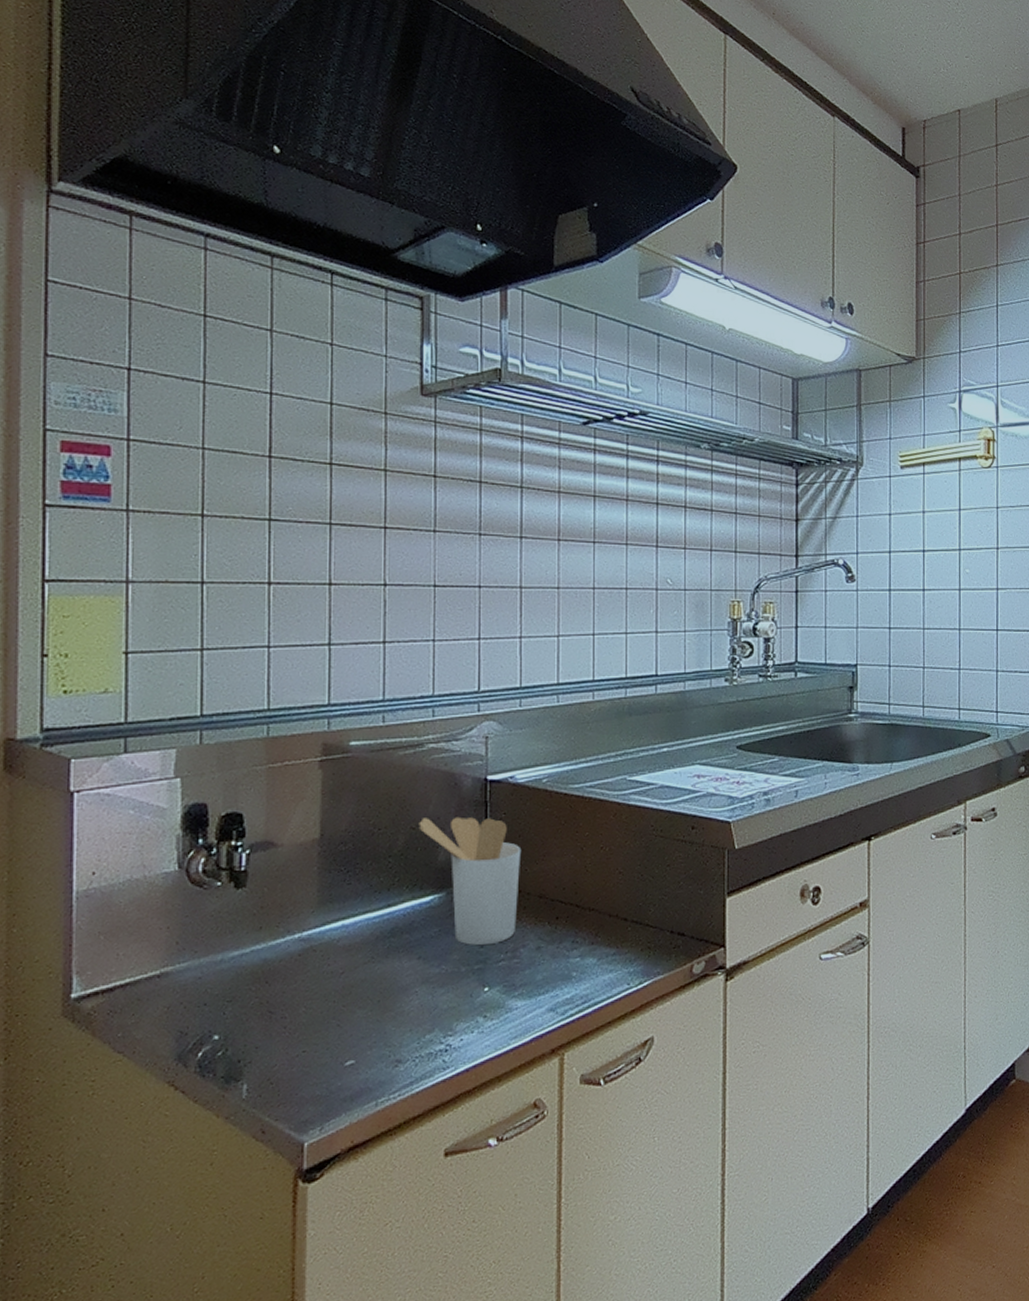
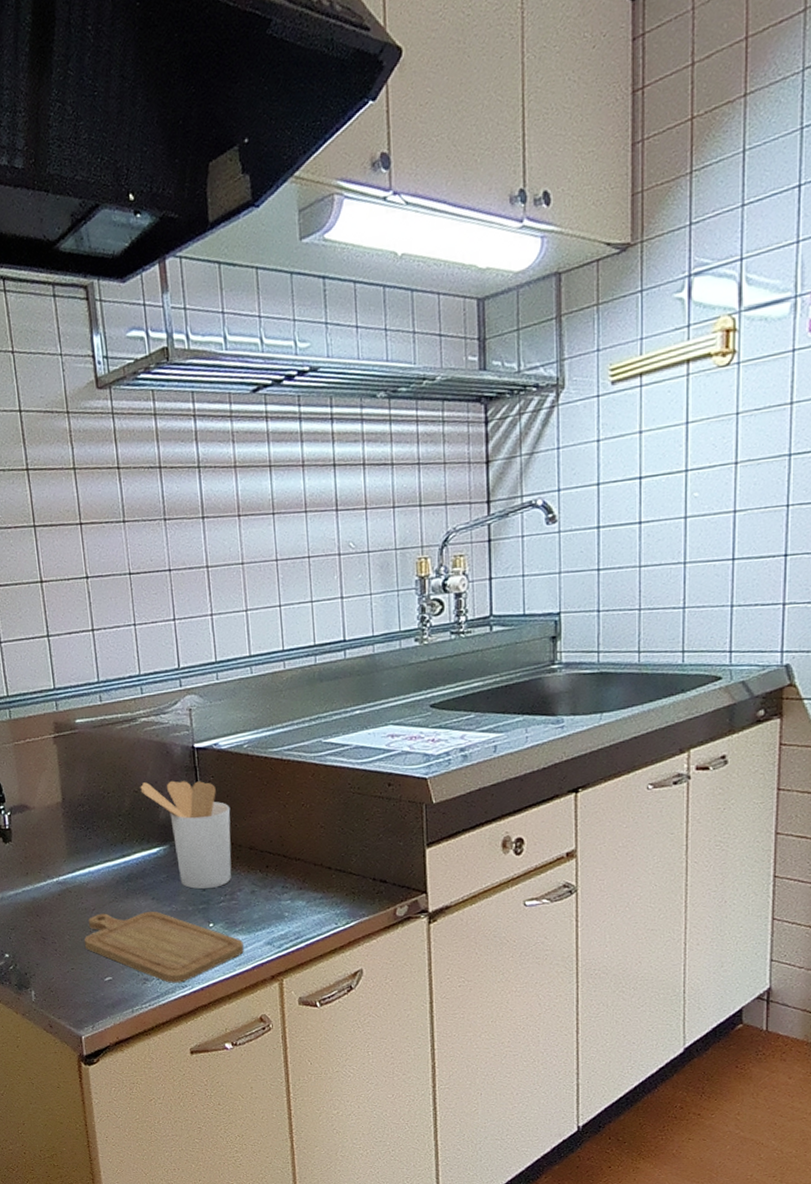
chopping board: none [324,974,522,1065] -> present [84,911,244,983]

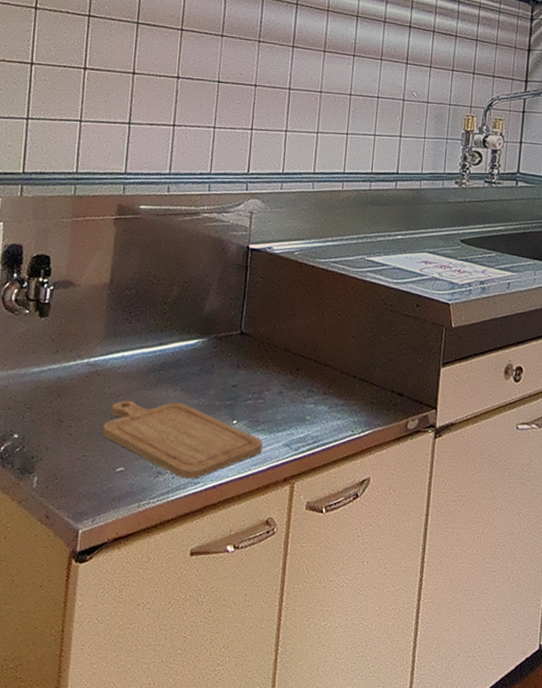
utensil holder: present [140,780,232,889] -> none [190,274,273,386]

